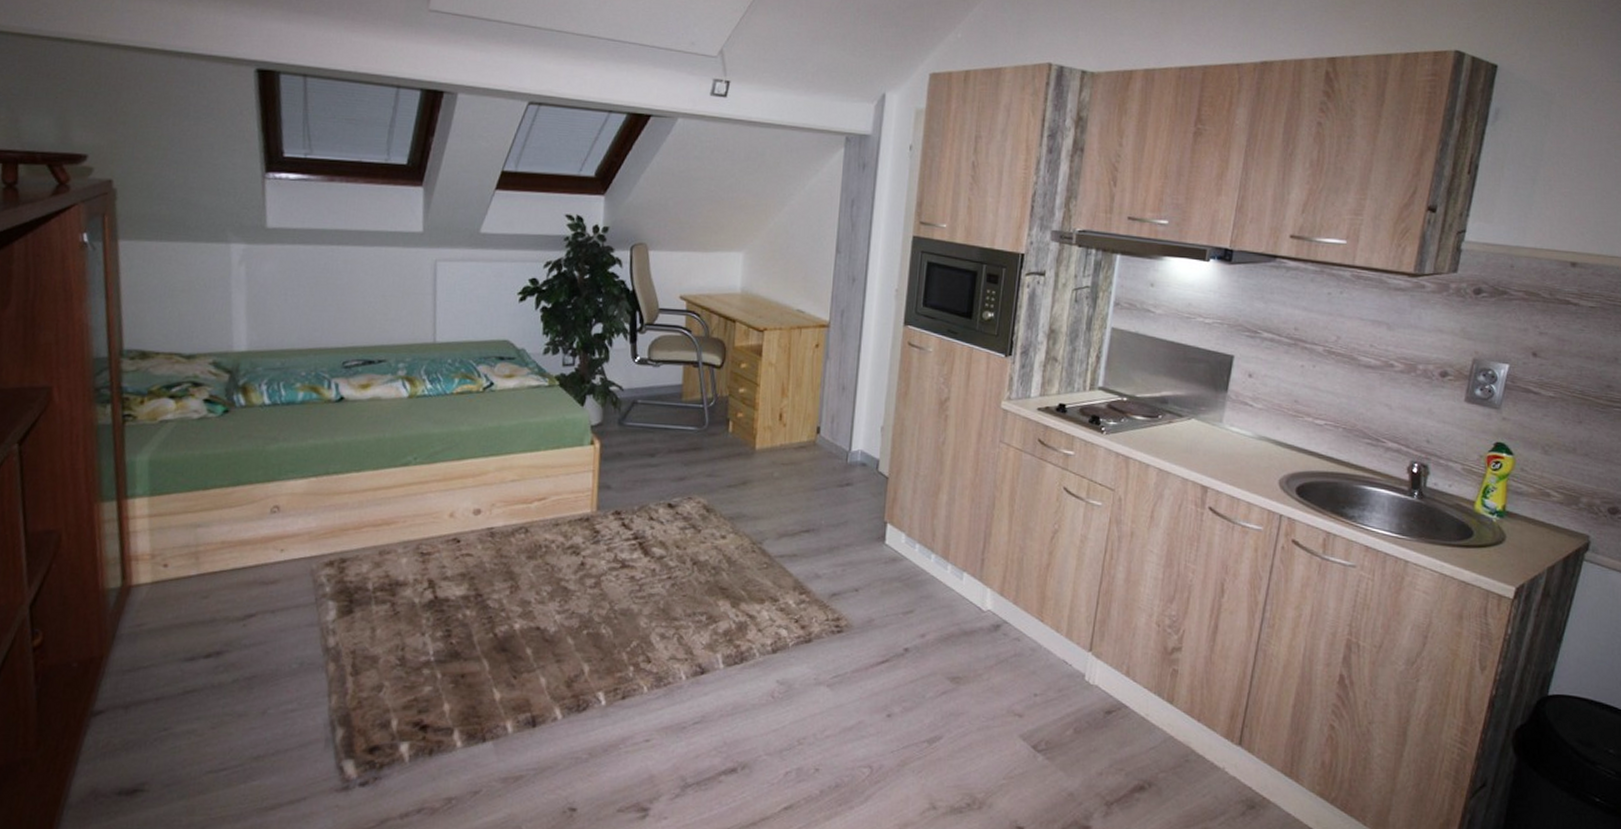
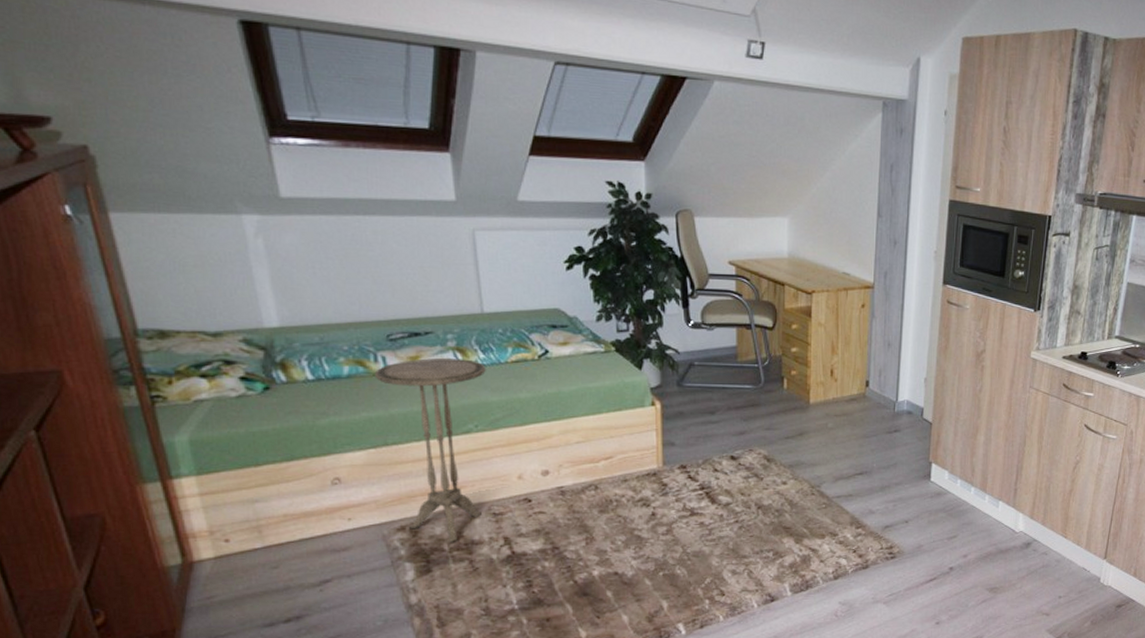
side table: none [326,386,432,582] -> present [374,357,486,542]

